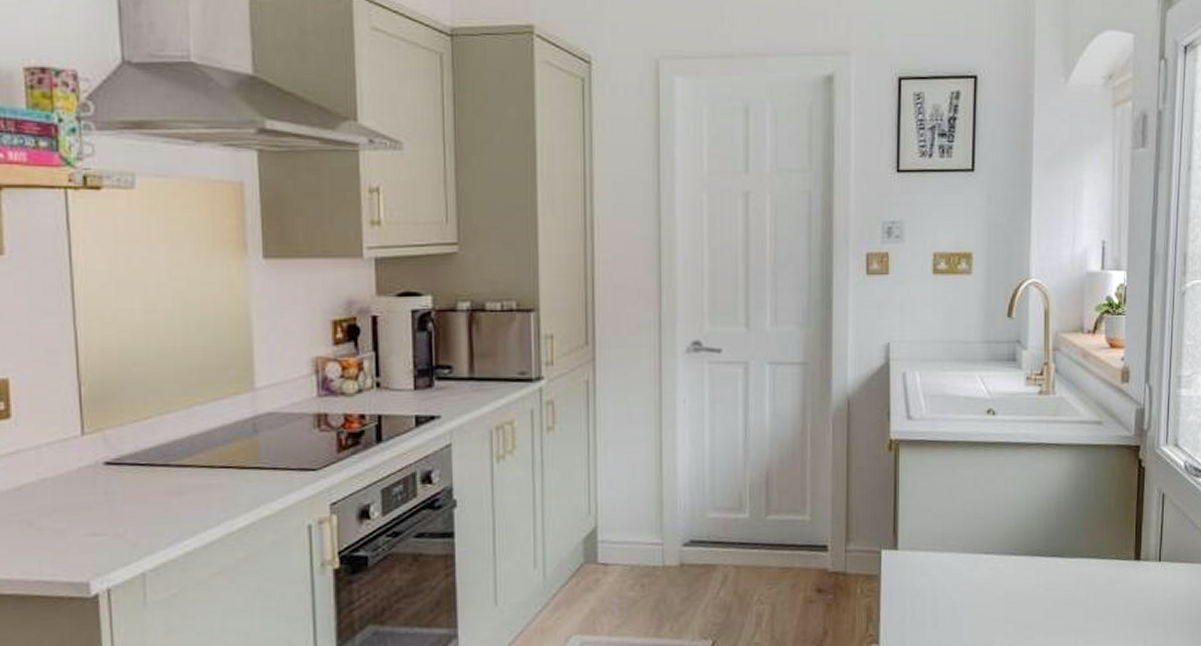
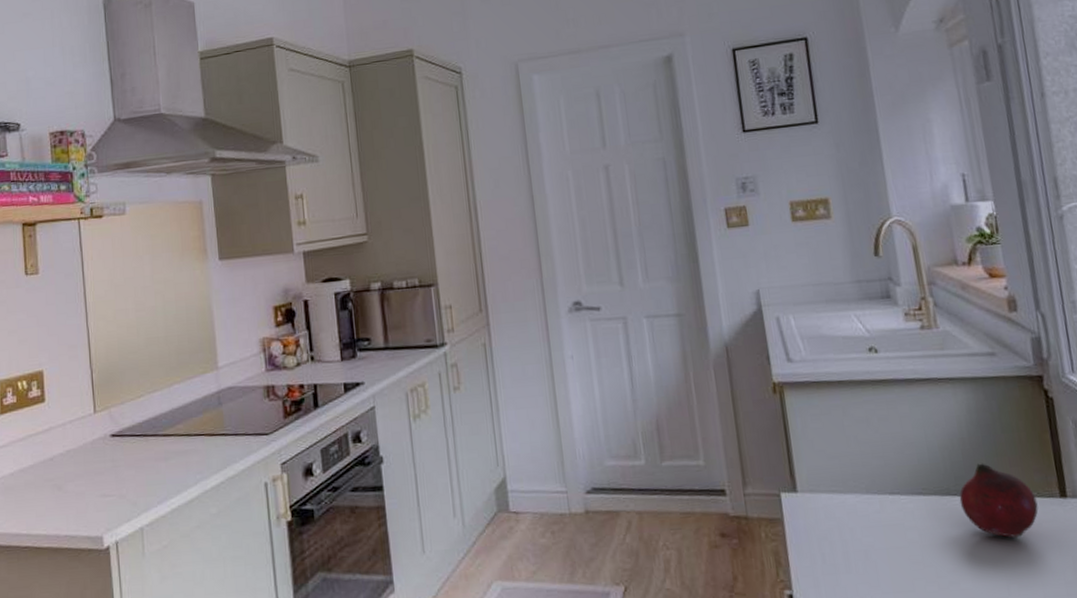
fruit: none [1046,526,1114,597] -> present [959,463,1039,539]

